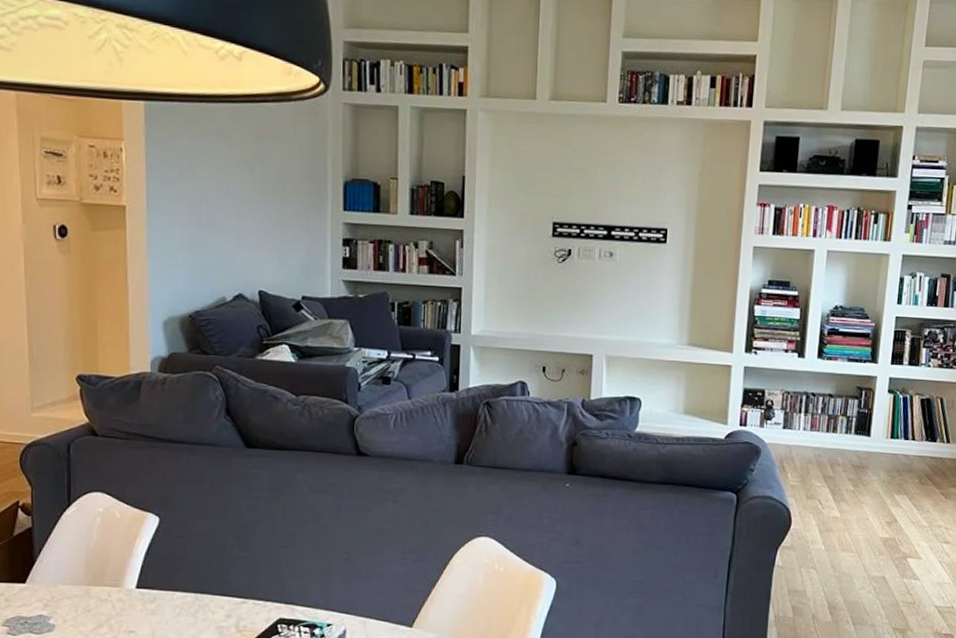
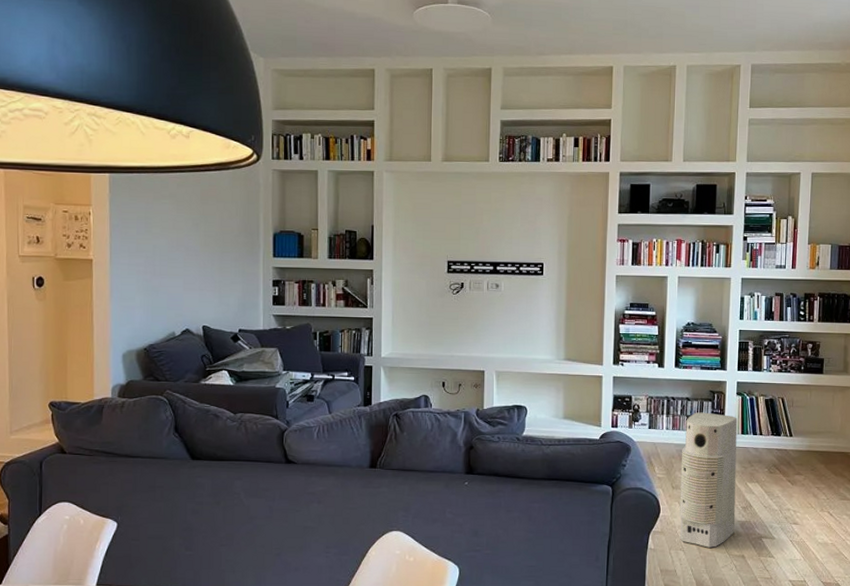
air purifier: none [812,411,887,567] -> present [679,412,738,548]

